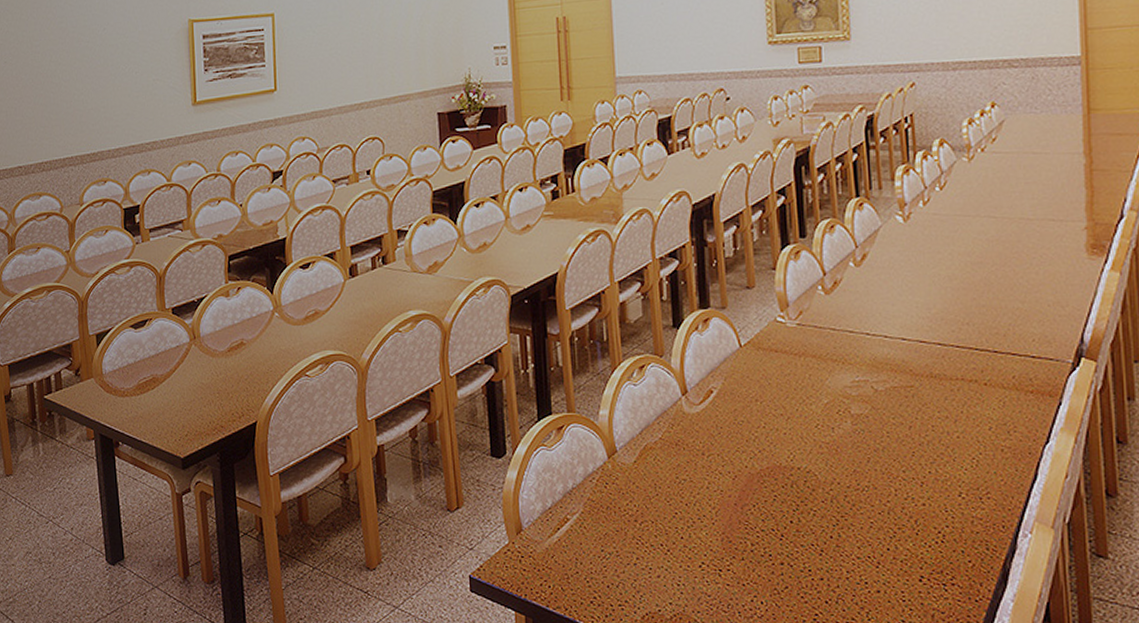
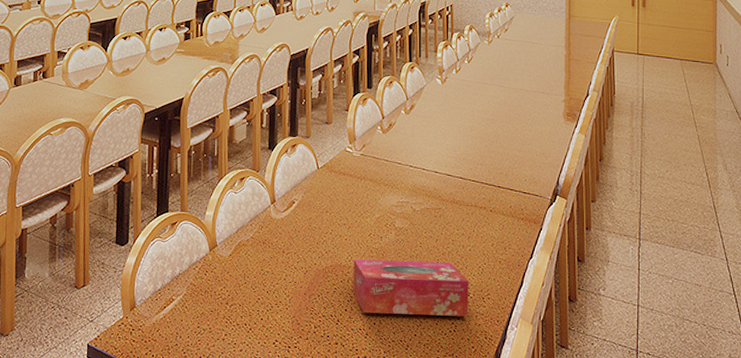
tissue box: none [797,454,961,524] -> present [353,259,469,317]

